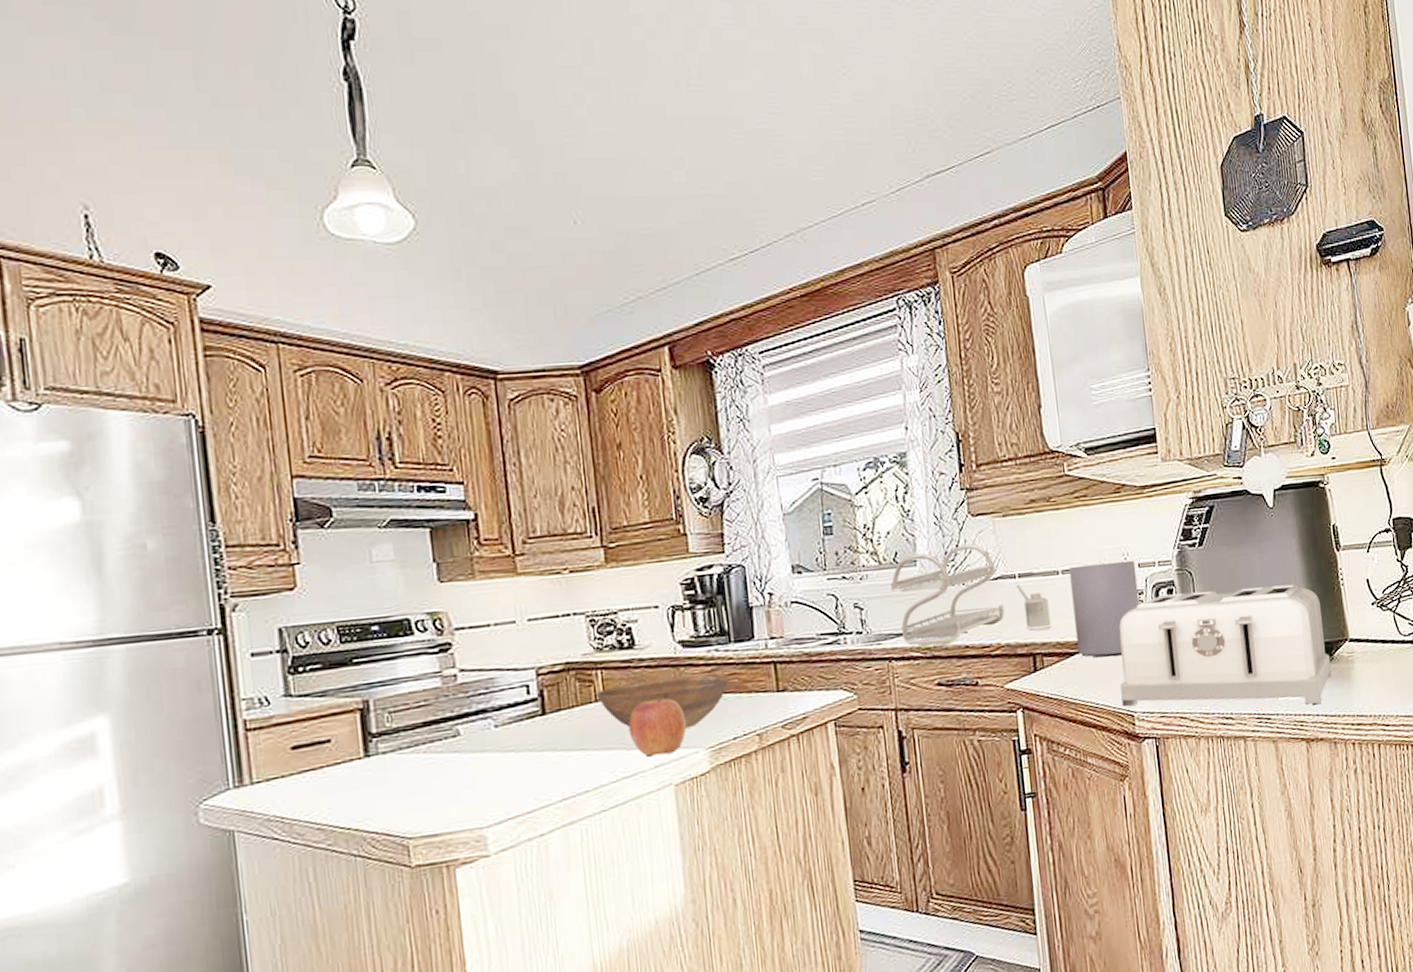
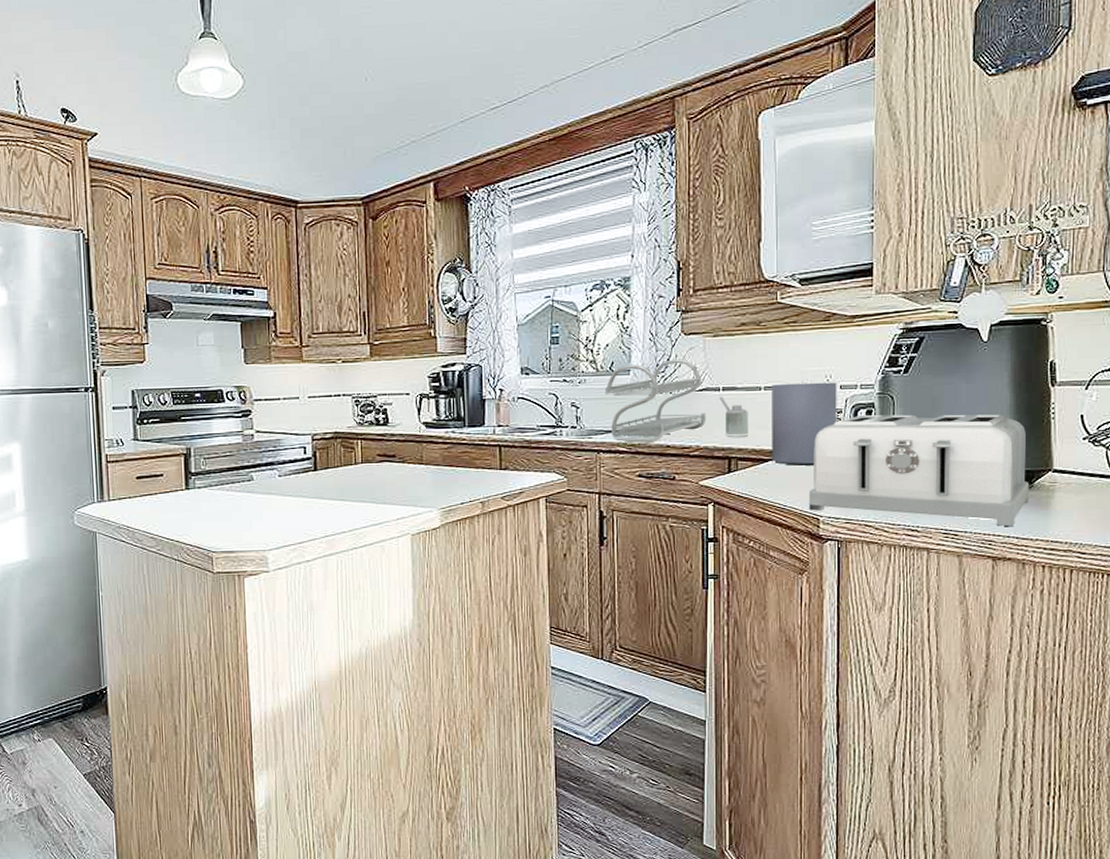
bowl: present [596,675,730,729] -> none [356,451,462,492]
apple: present [628,698,687,757] -> none [379,466,425,511]

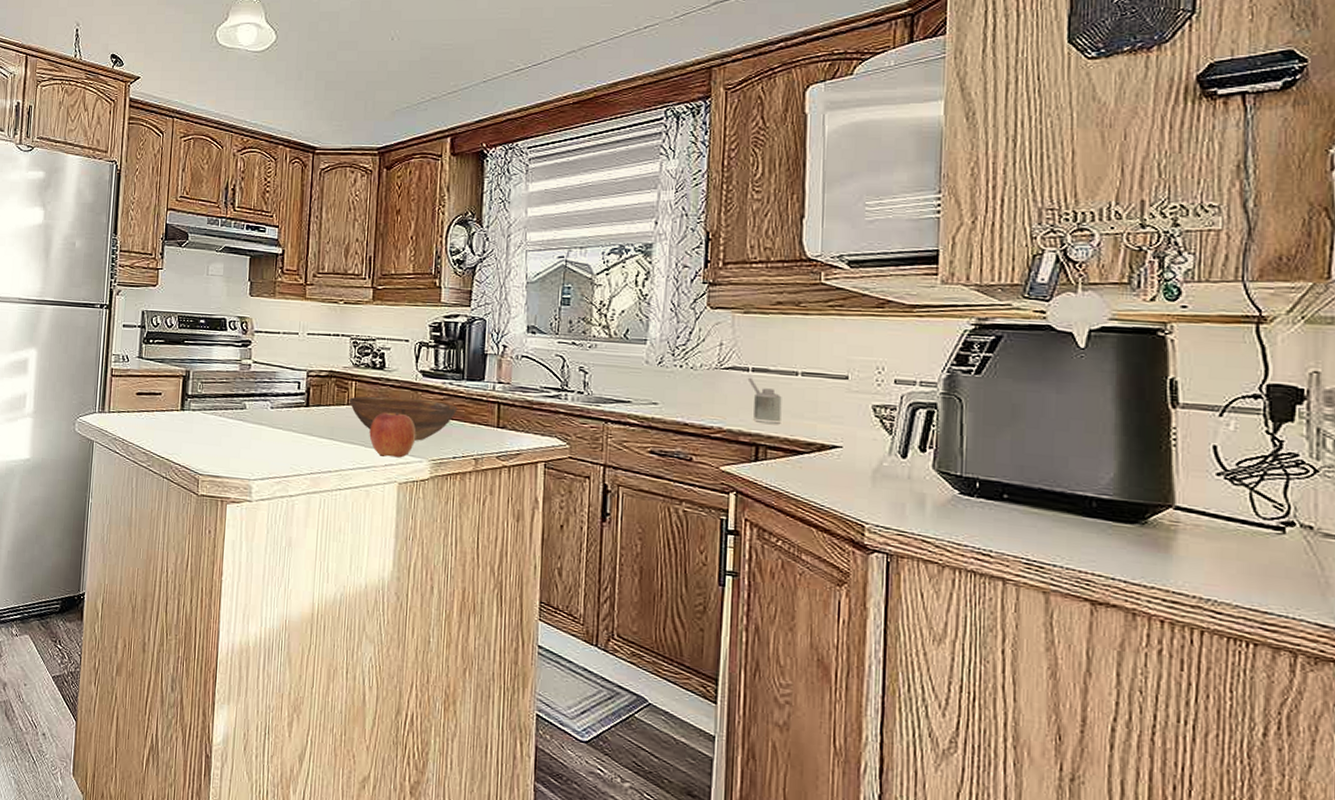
bowl: none [356,451,462,492] -> present [349,396,458,441]
apple: none [379,466,425,511] -> present [369,412,417,458]
dish rack: present [605,359,707,443] -> none [618,332,732,418]
canister: present [772,382,837,466] -> none [808,370,891,465]
toaster: present [809,414,1029,527] -> none [852,415,1141,568]

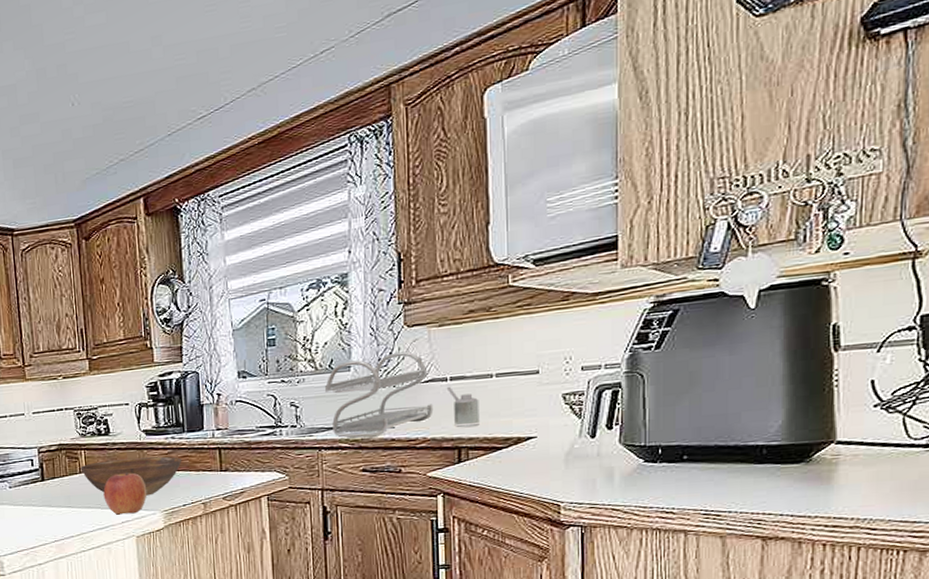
dish rack: none [618,332,732,418] -> present [325,351,434,439]

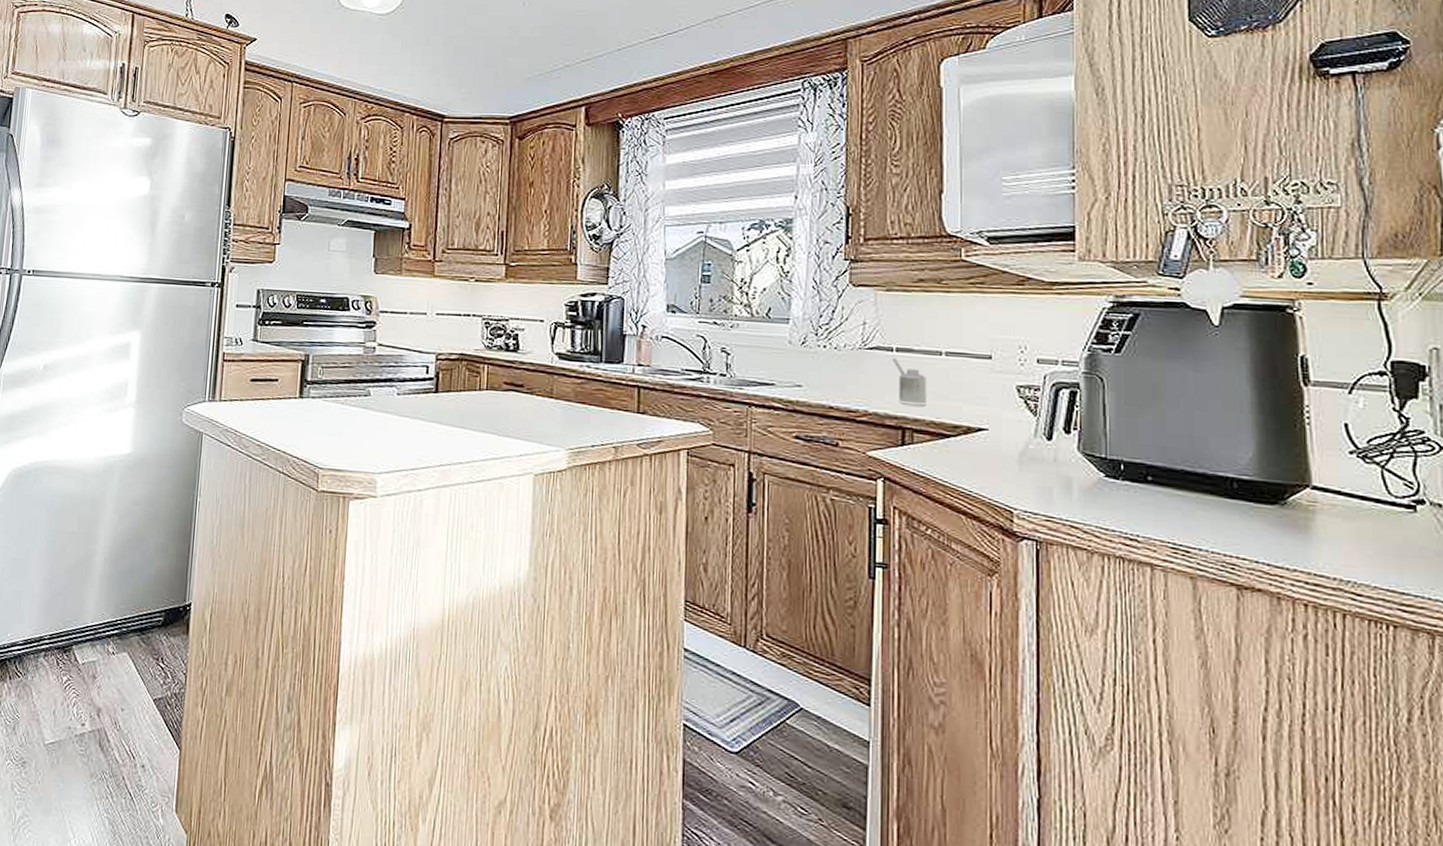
bowl: present [80,456,182,496] -> none [481,380,596,429]
apple: present [103,472,147,515] -> none [503,397,553,447]
dish rack: present [325,351,434,439] -> none [761,311,877,401]

